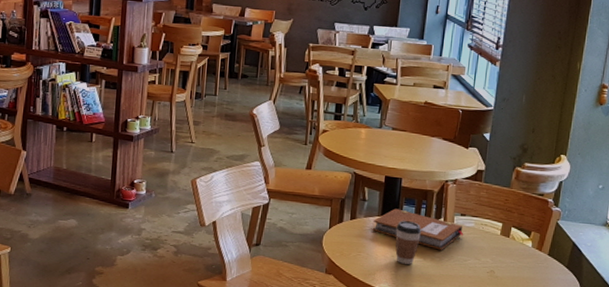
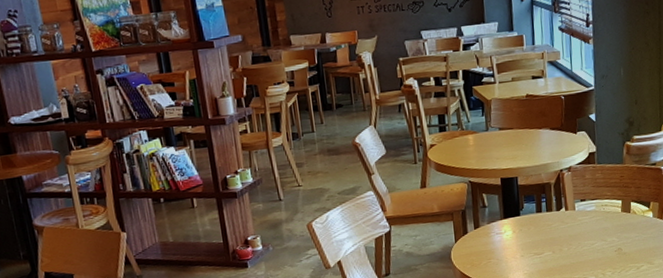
notebook: present [372,208,464,250] -> none [496,208,587,240]
coffee cup: present [395,220,421,264] -> none [520,217,546,261]

